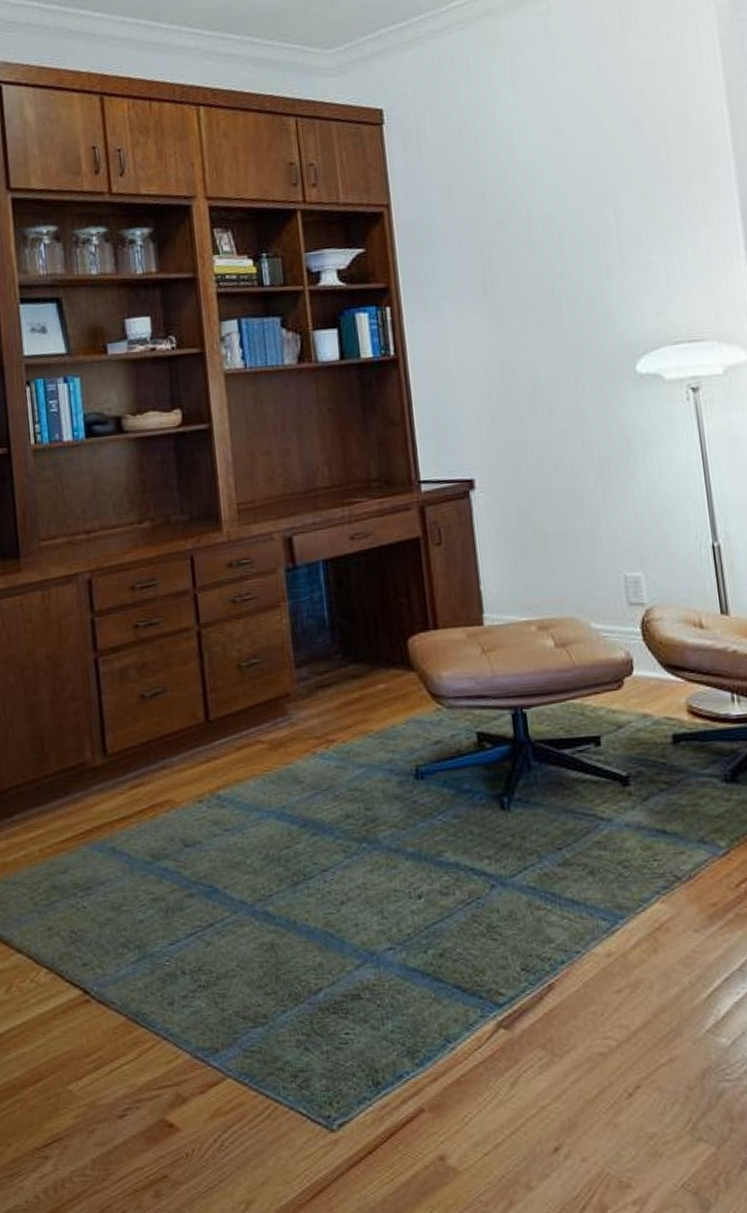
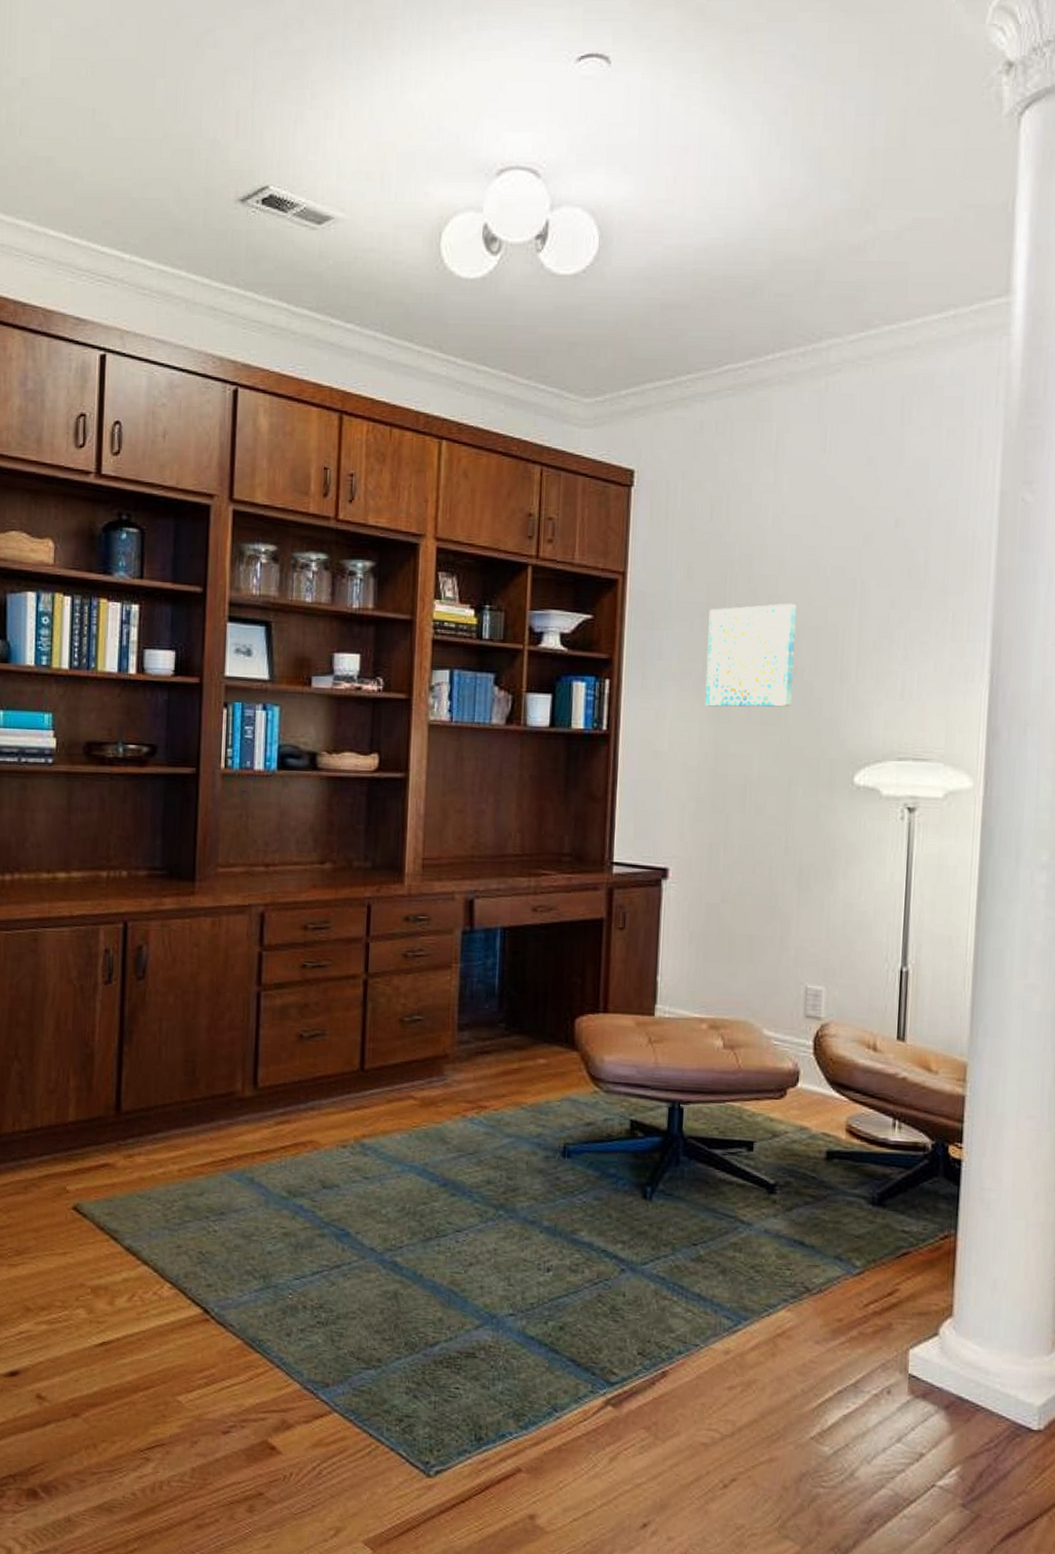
wall art: none [473,211,566,319] -> present [704,603,796,707]

